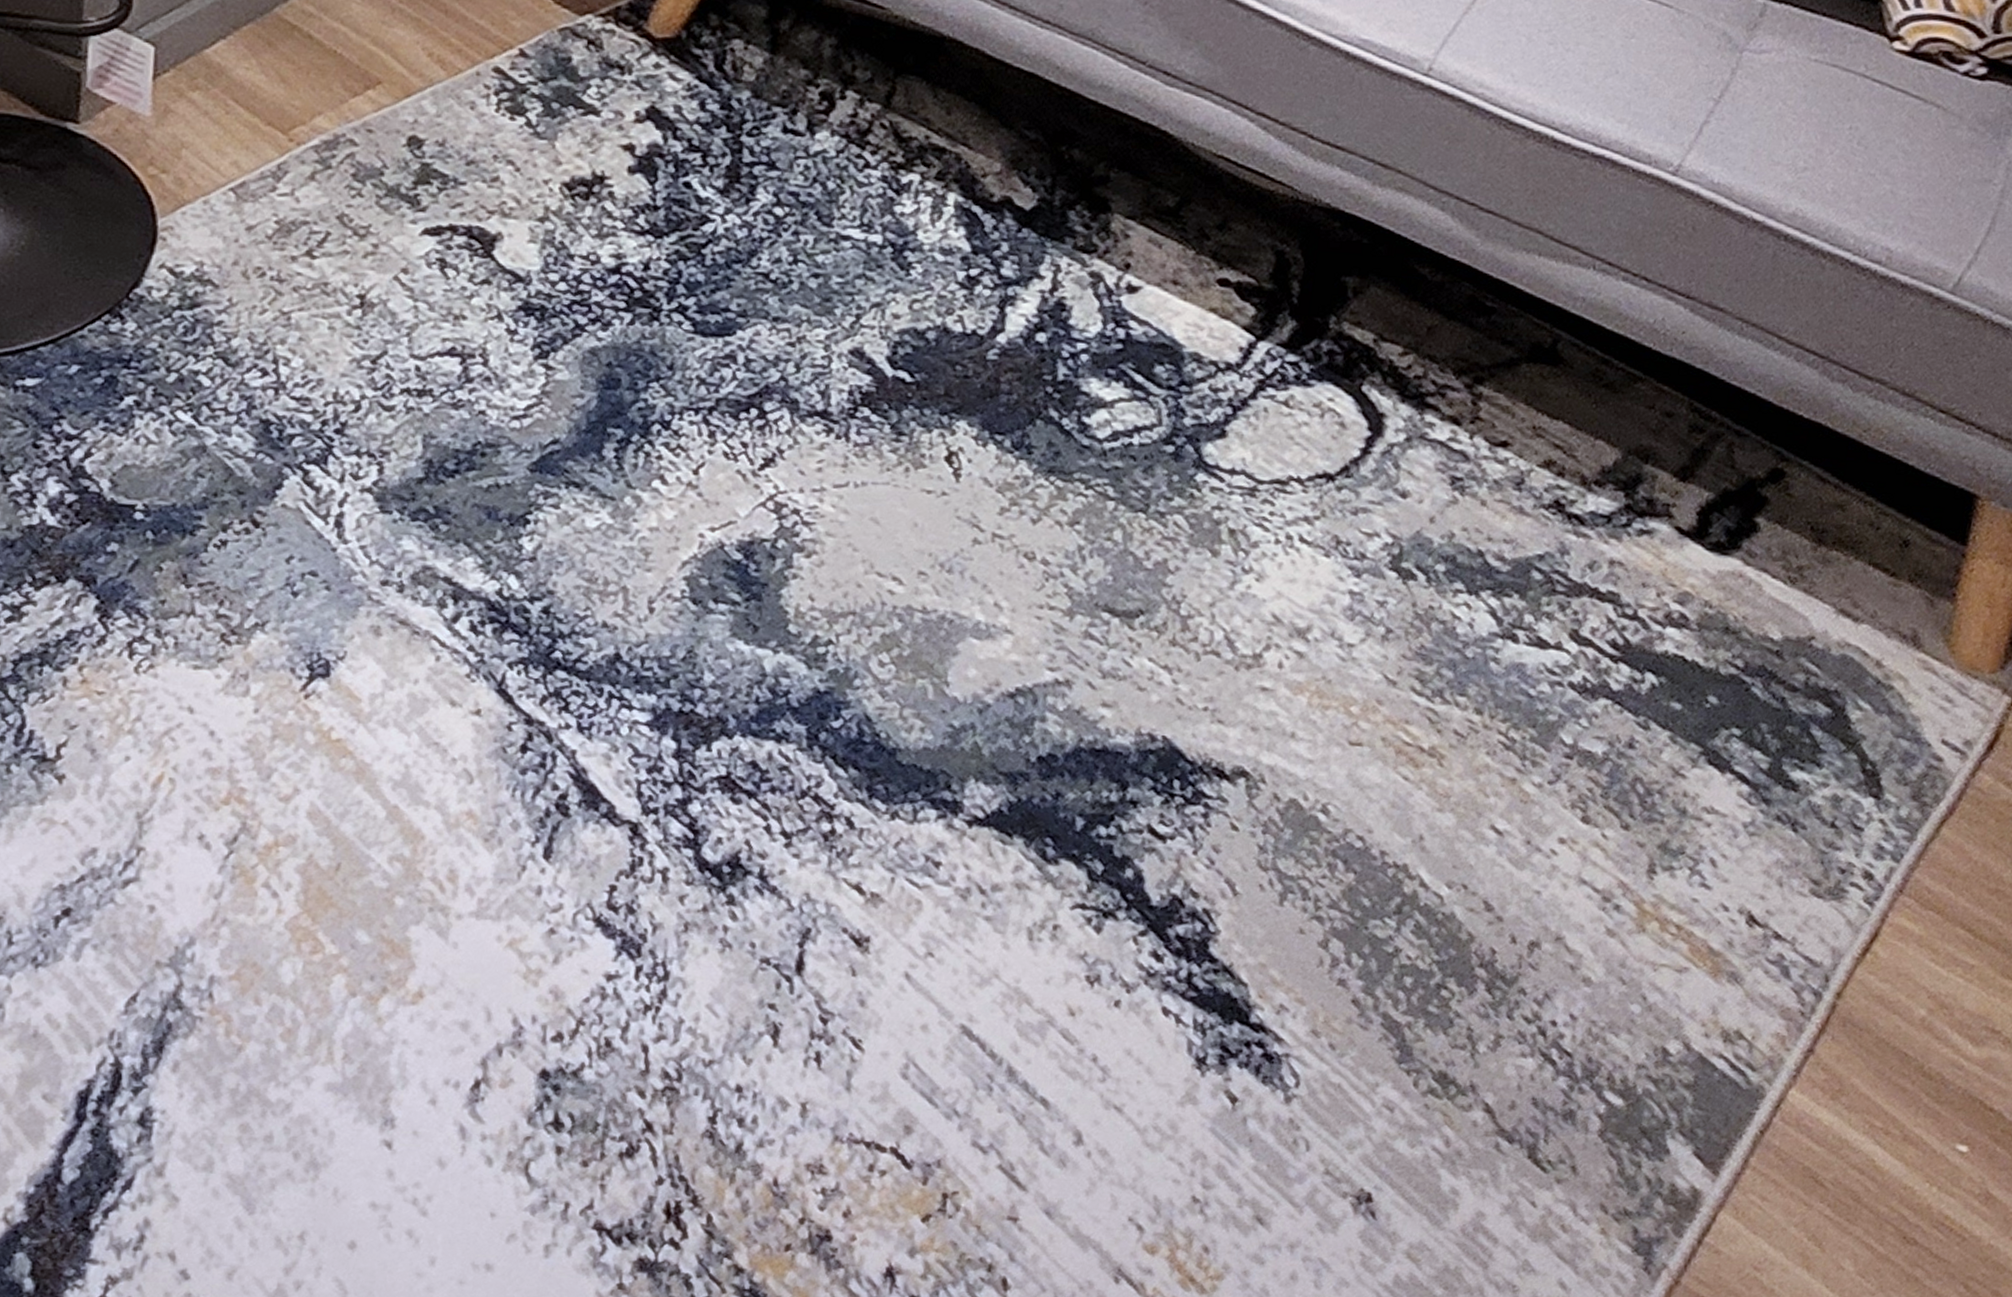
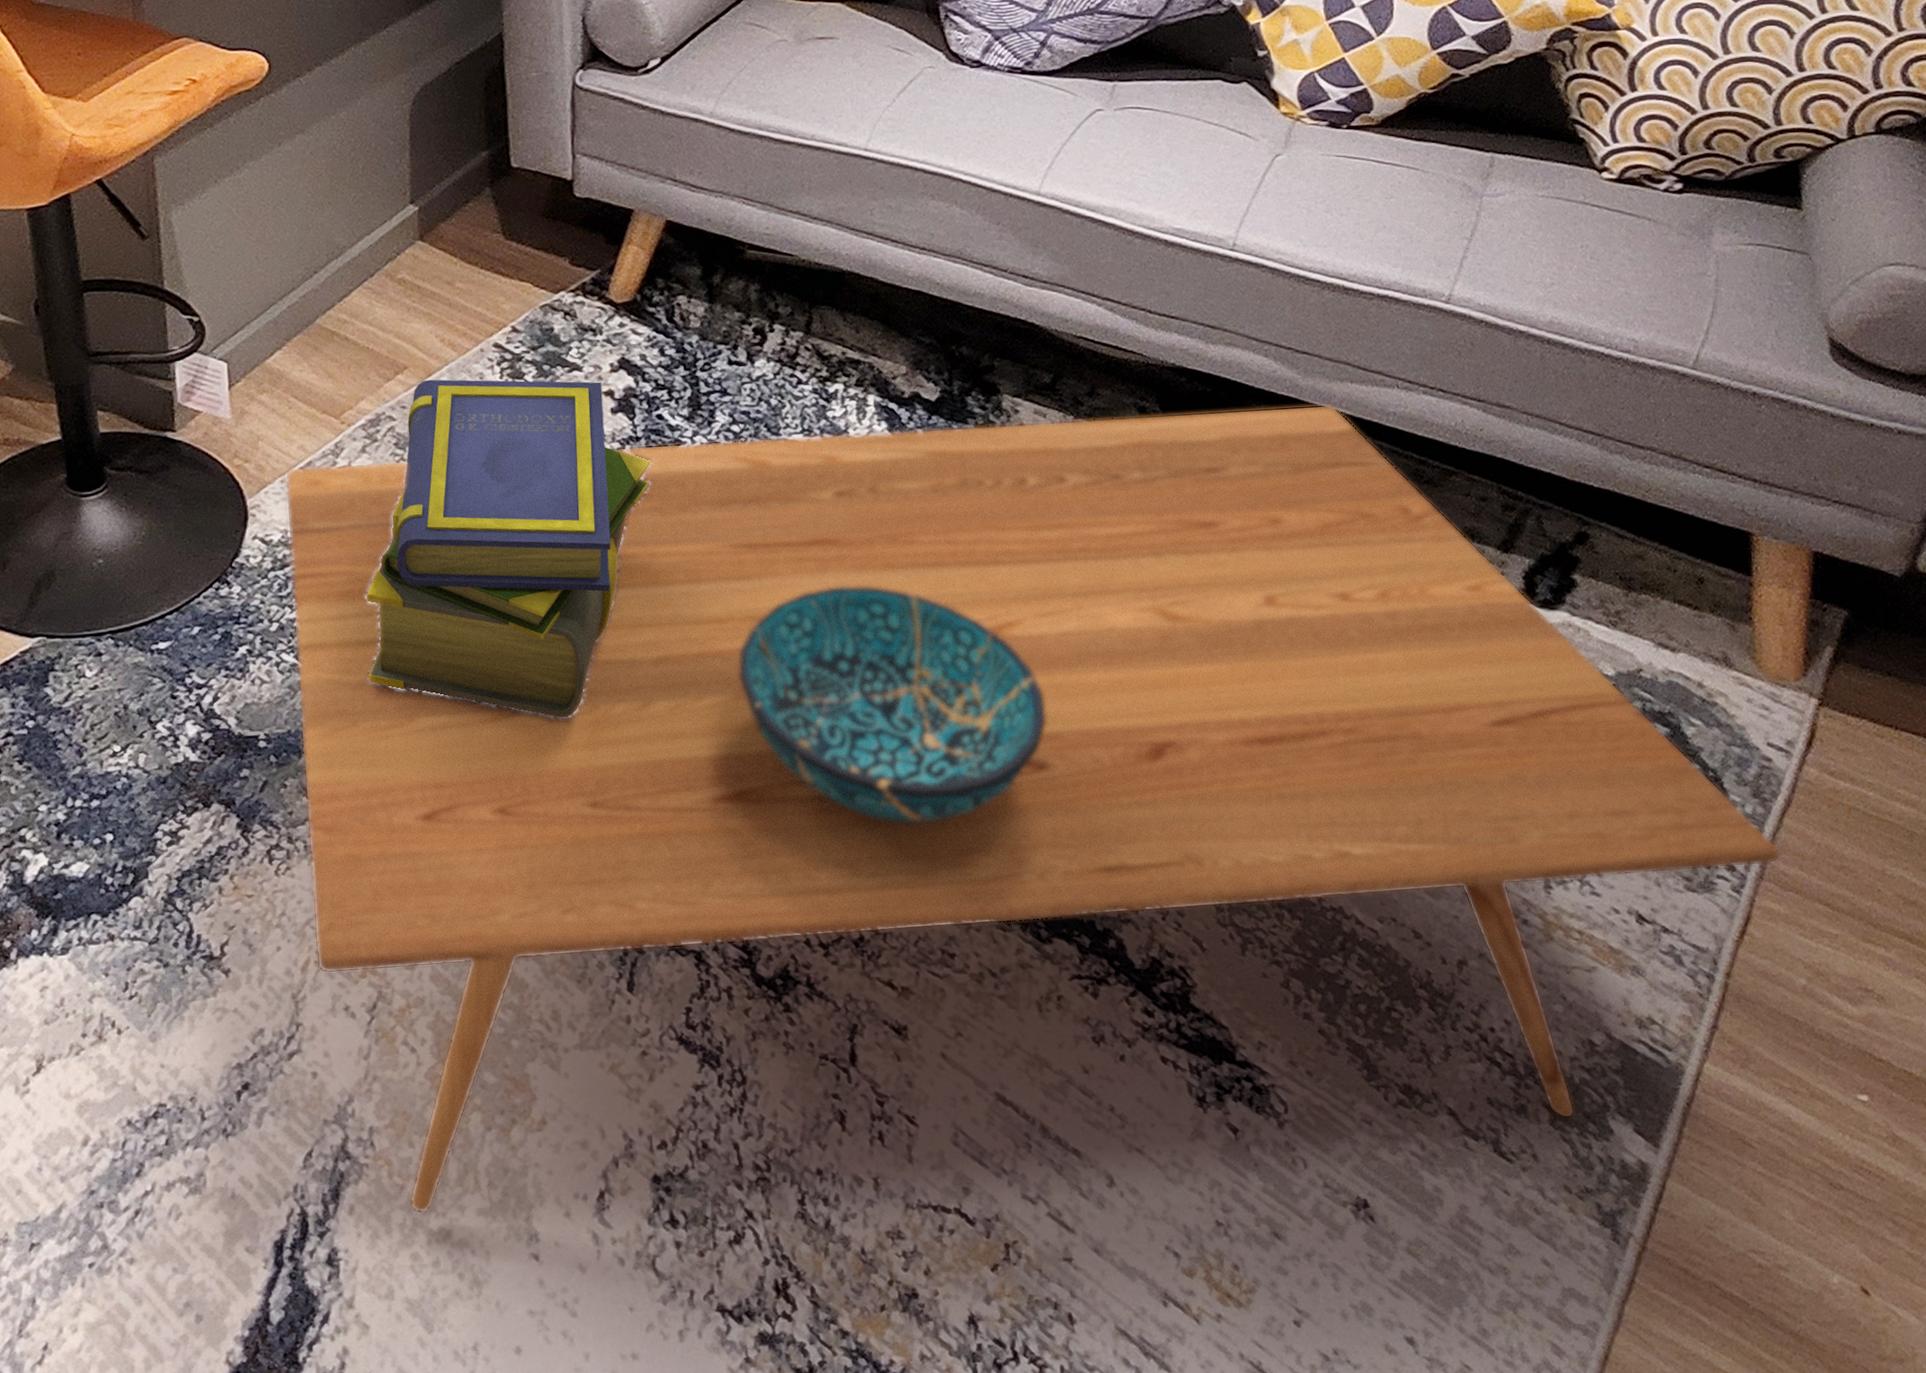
coffee table: none [171,186,1930,1132] -> present [284,404,1781,1215]
stack of books: none [280,101,667,531] -> present [367,379,651,717]
decorative bowl: none [735,418,1100,708] -> present [739,586,1046,823]

